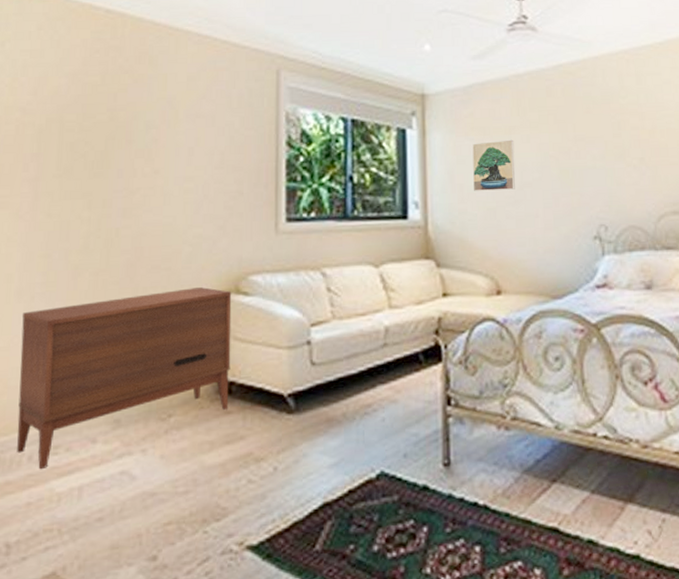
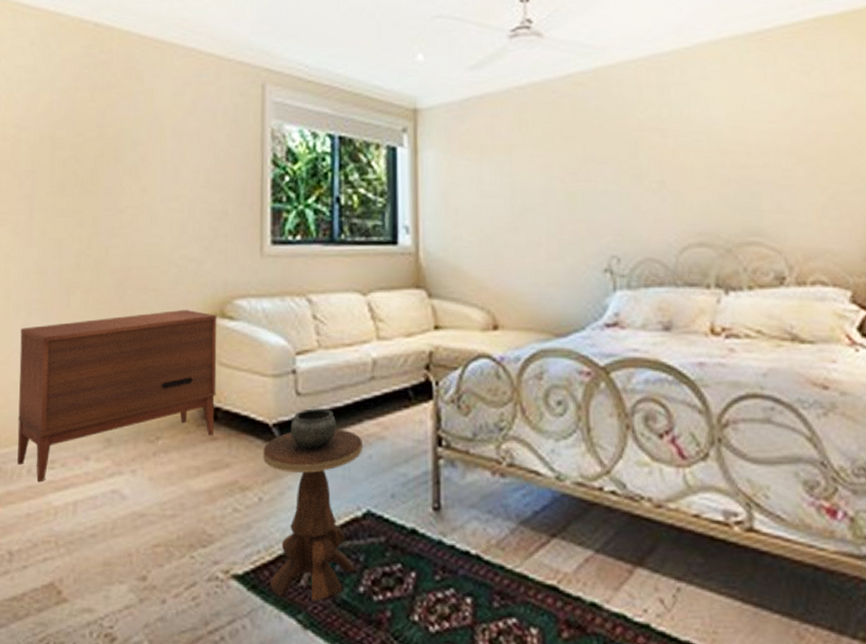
side table: none [278,376,376,565] -> present [263,408,362,601]
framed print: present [472,139,515,191] -> none [468,159,516,216]

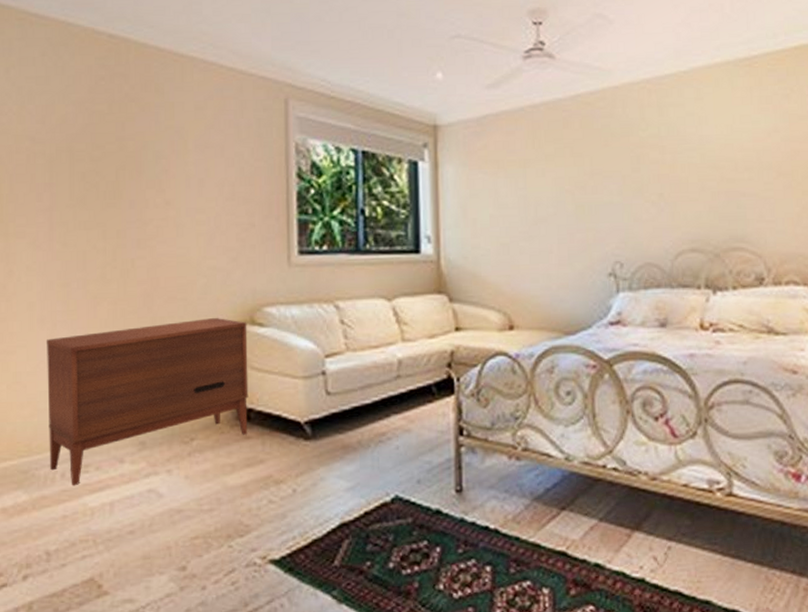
side table: present [263,408,362,601] -> none [296,405,390,579]

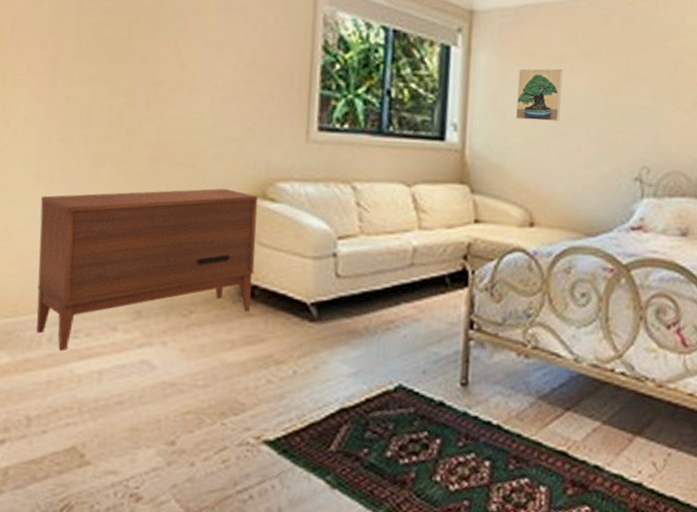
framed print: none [486,173,529,226] -> present [516,68,563,121]

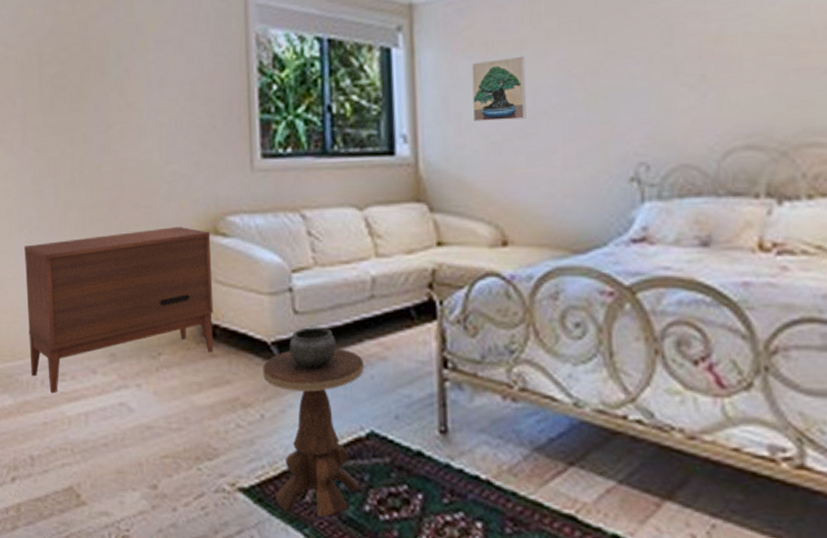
side table: none [299,290,398,464] -> present [263,327,364,517]

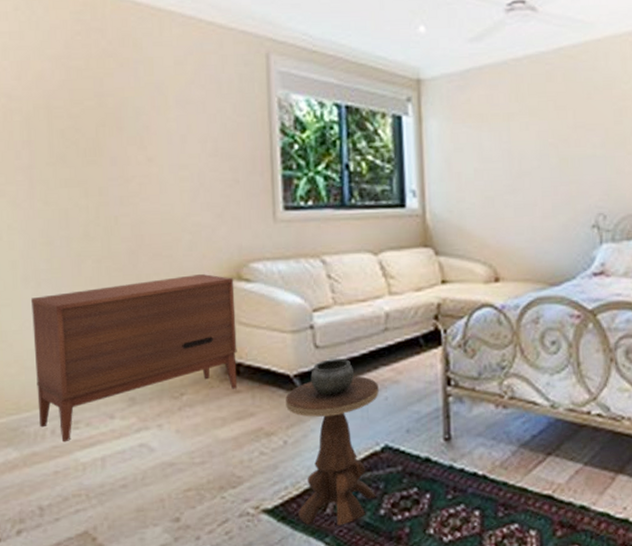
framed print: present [472,56,526,122] -> none [470,127,514,180]

